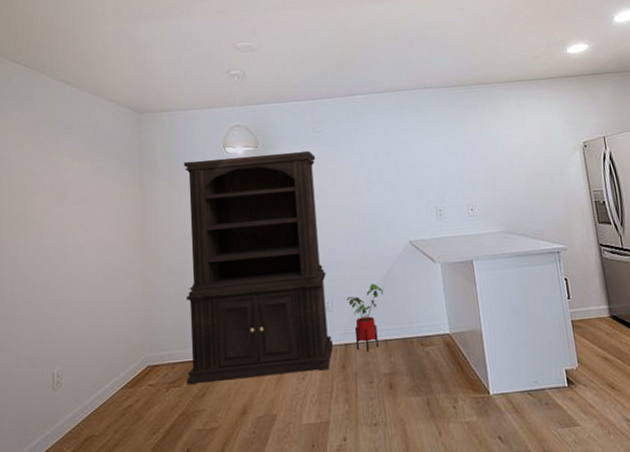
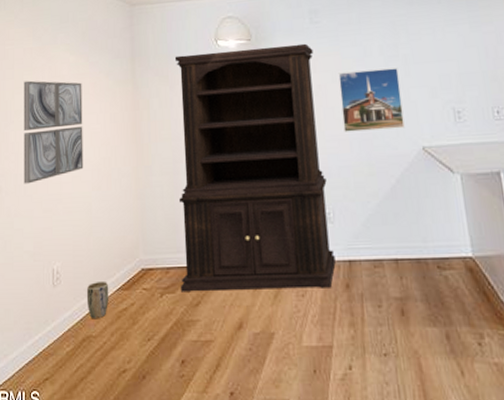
wall art: none [21,186,88,290] -> present [23,80,84,184]
plant pot: none [89,380,113,419] -> present [86,280,109,319]
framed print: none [338,172,395,230] -> present [338,68,405,132]
house plant: present [346,283,383,352] -> none [350,193,392,271]

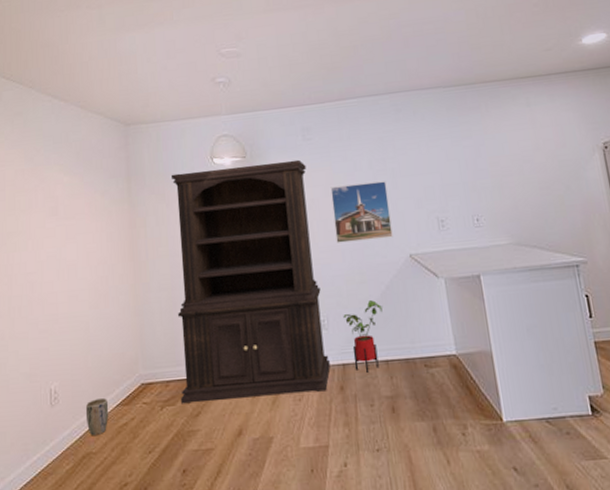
wall art: present [23,80,84,184] -> none [15,202,80,306]
house plant: none [350,193,392,271] -> present [343,299,383,373]

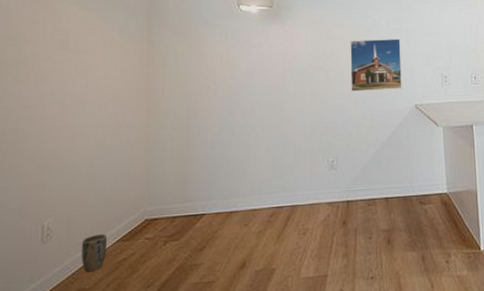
hutch: present [170,159,330,404] -> none [186,13,335,239]
house plant: present [343,299,383,373] -> none [351,143,387,209]

